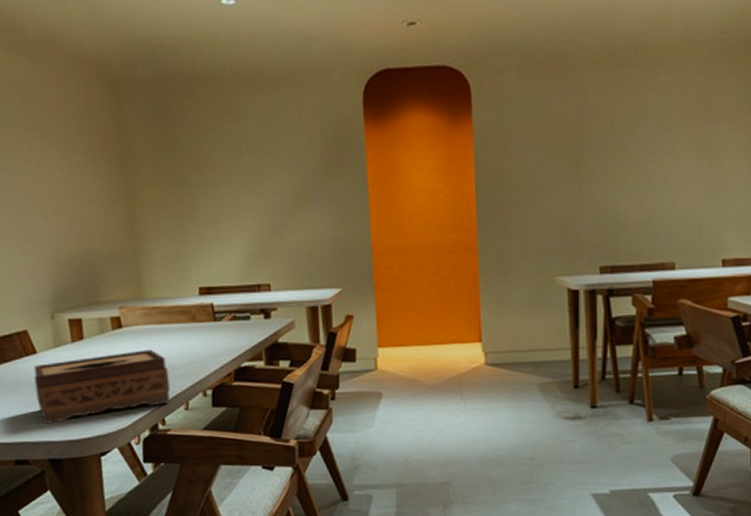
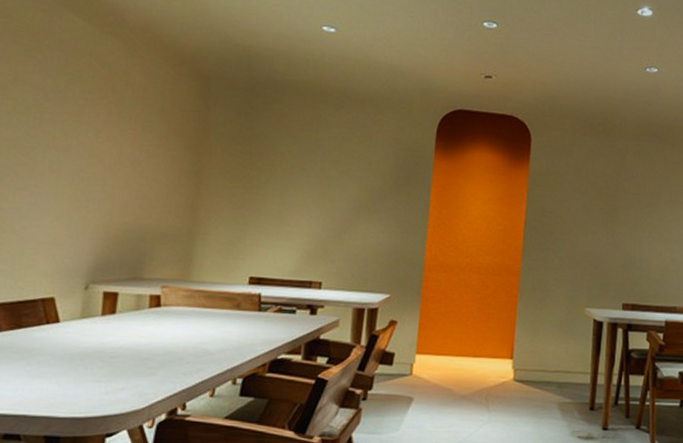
tissue box: present [34,349,170,423] -> none [47,331,200,398]

